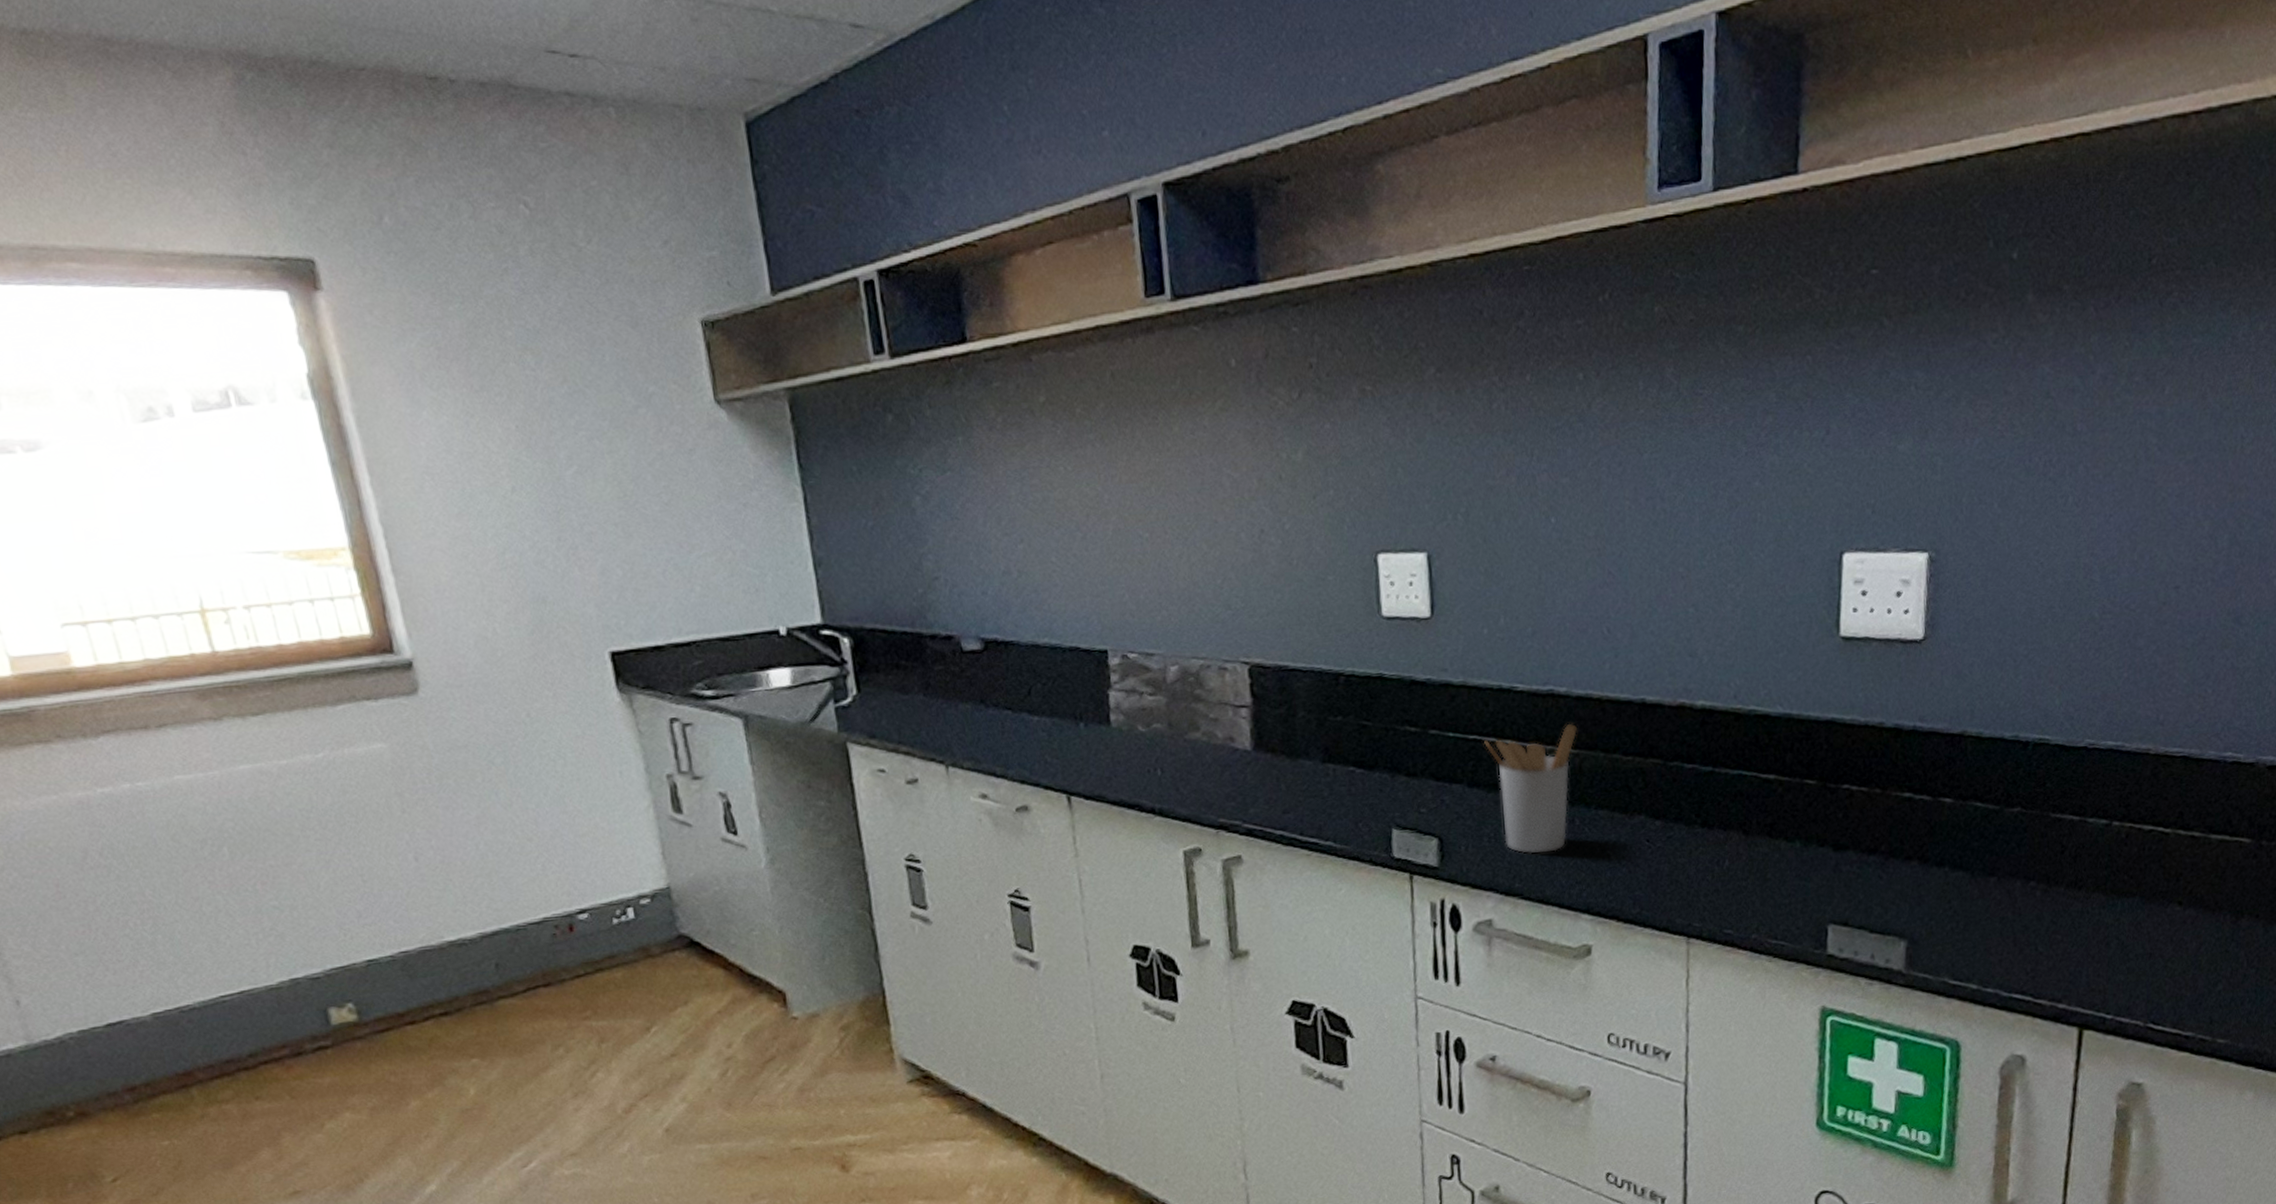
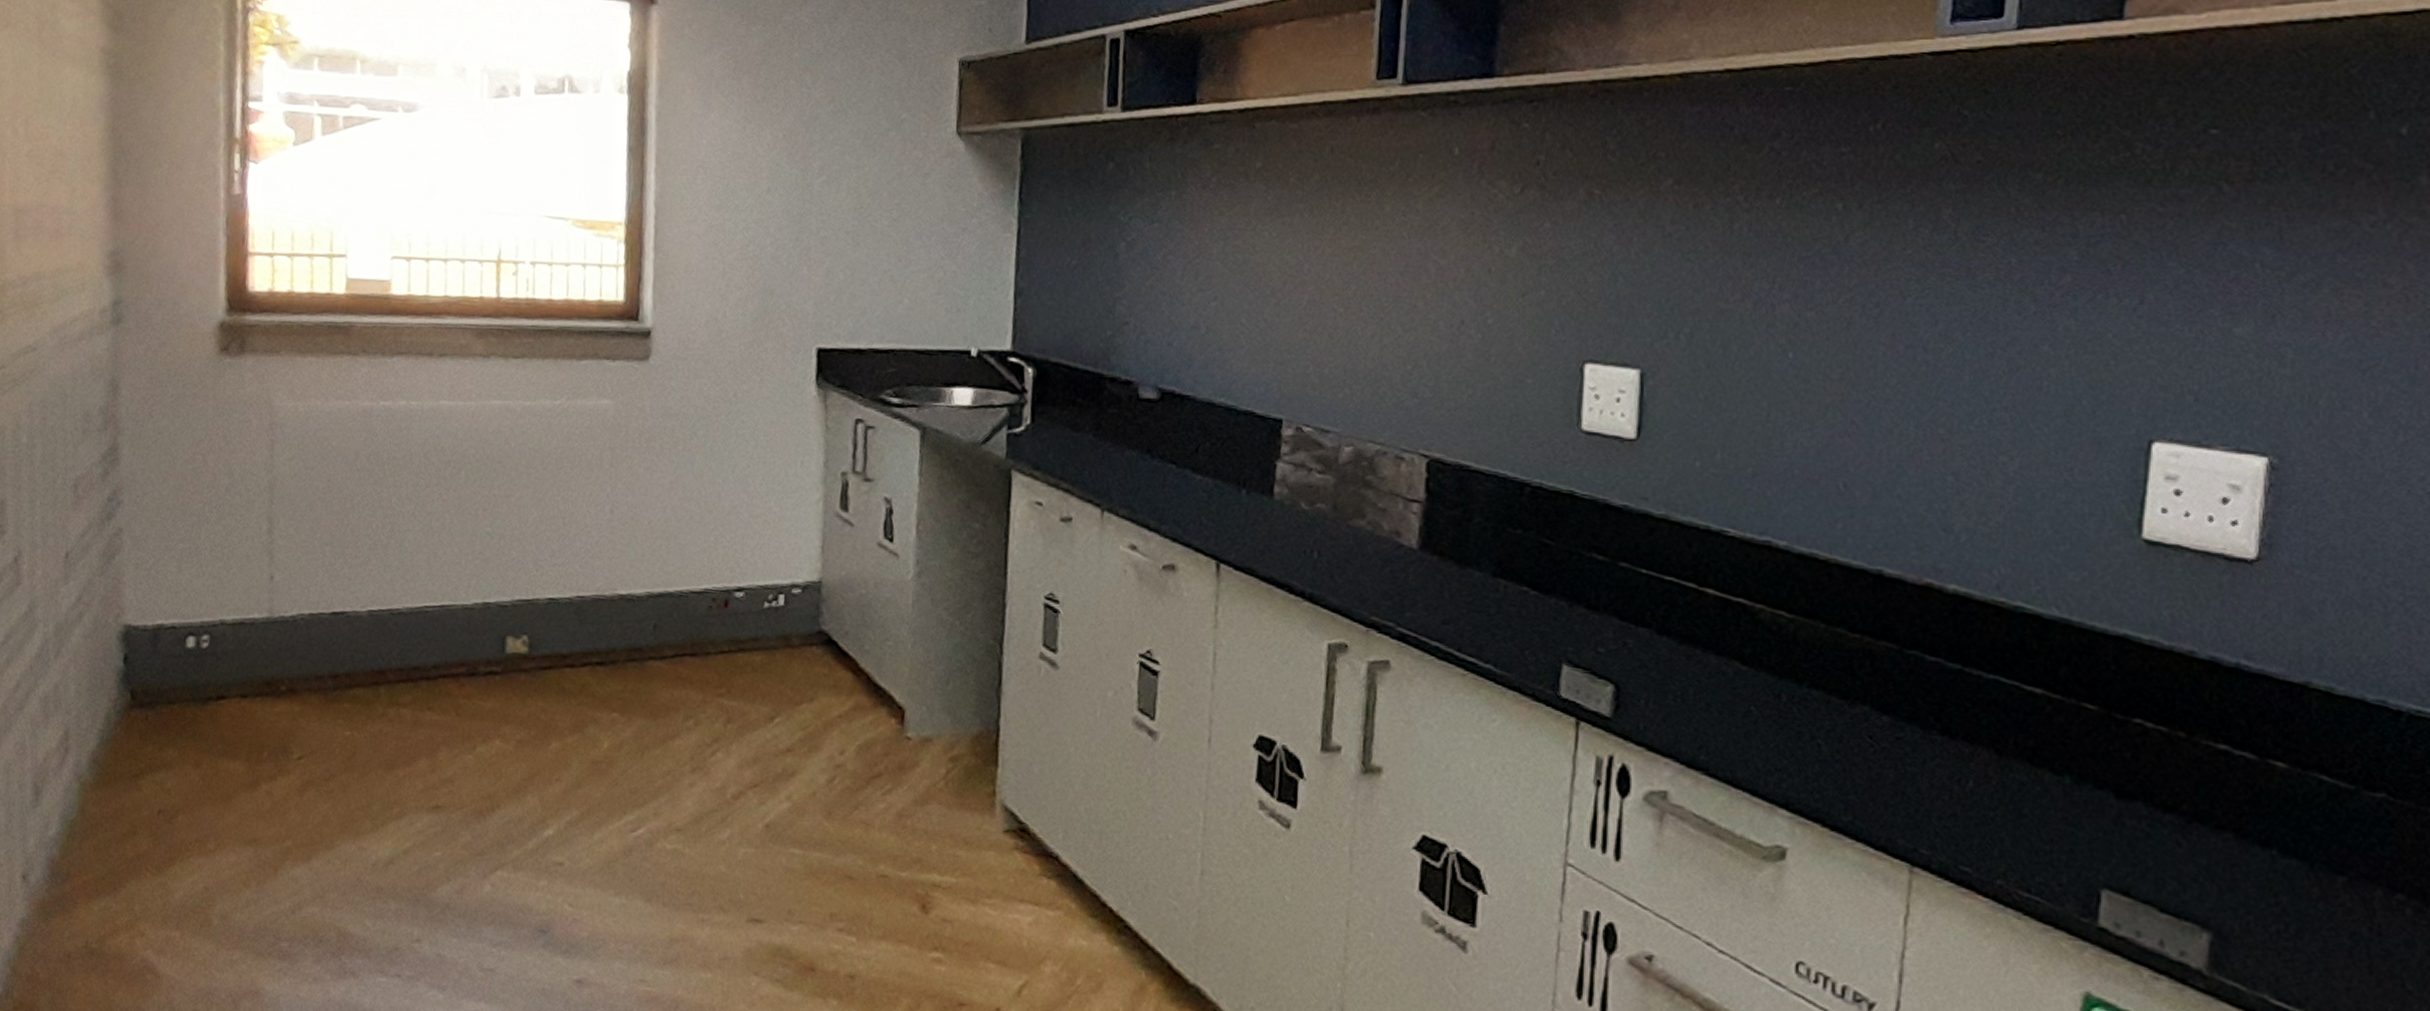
utensil holder: present [1484,723,1577,854] -> none [1682,583,1795,728]

